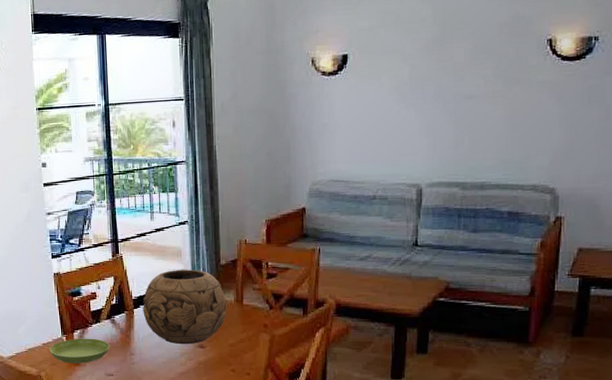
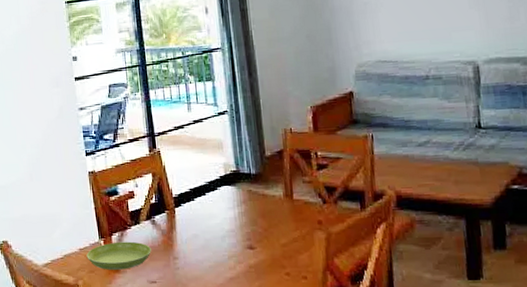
decorative bowl: present [143,269,227,345] -> none [184,162,276,246]

